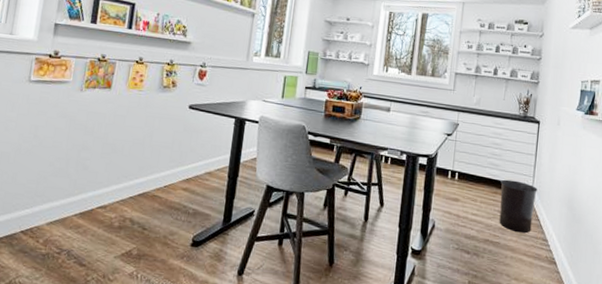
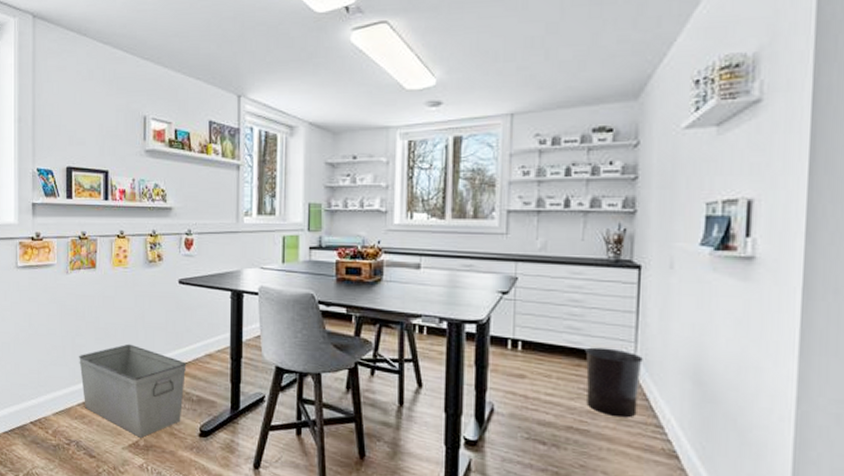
storage bin: none [81,159,188,247] -> present [79,343,187,438]

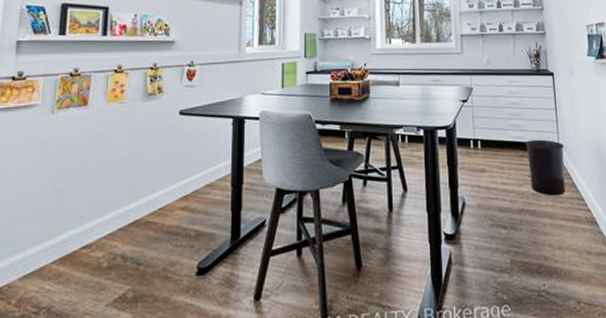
storage bin: present [79,343,187,438] -> none [59,183,185,289]

